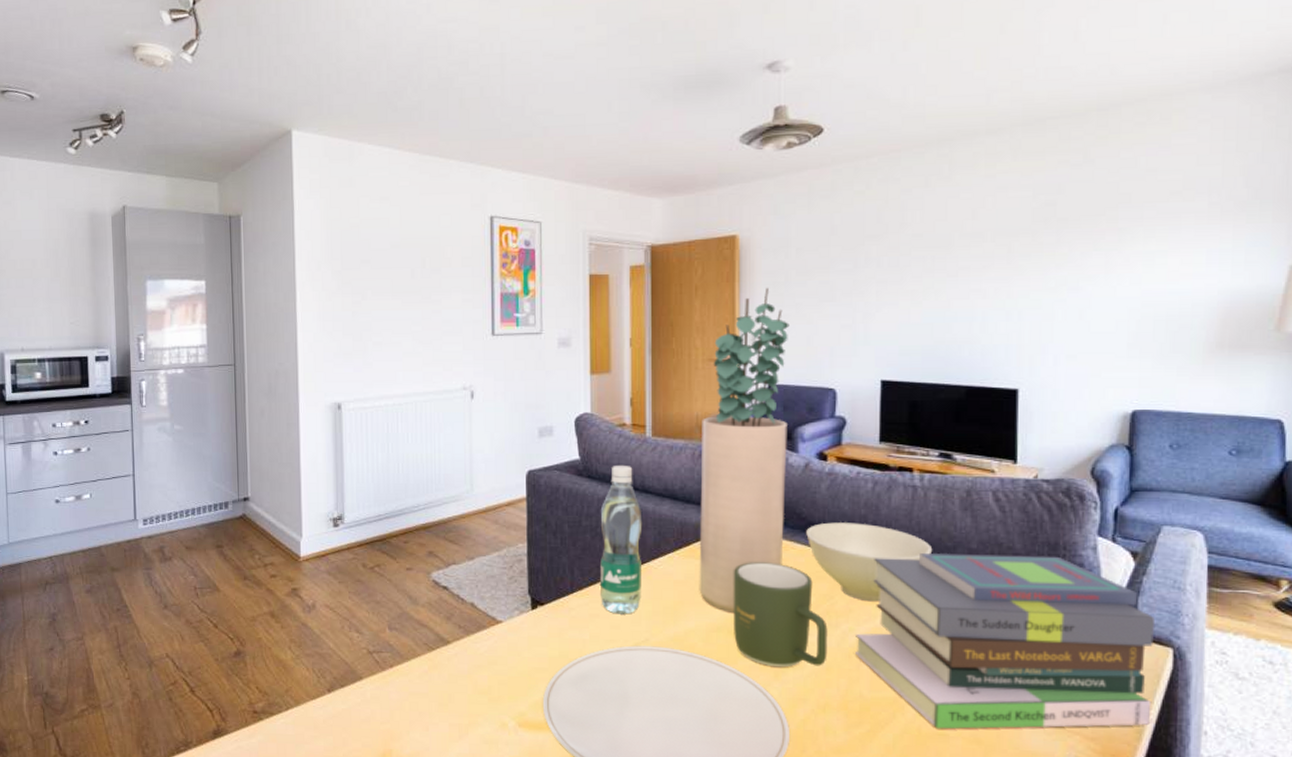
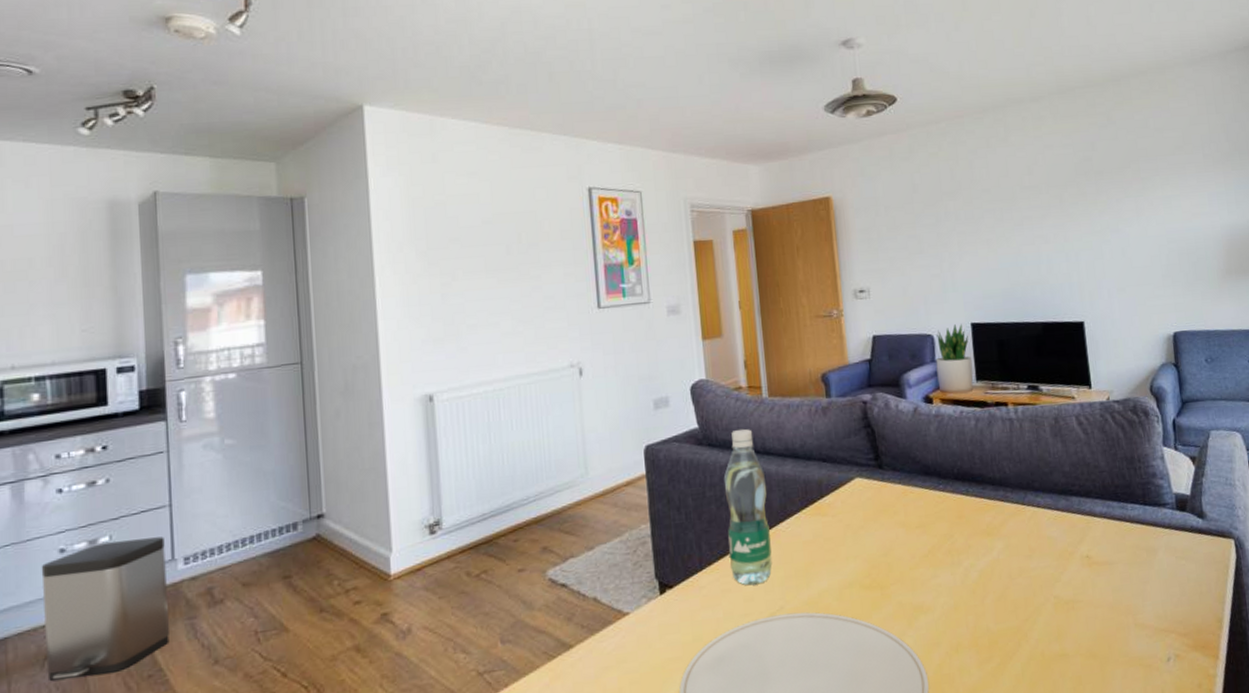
pedal bin: none [43,499,132,602] -> present [41,536,170,682]
vase: present [699,287,790,613] -> none [815,244,904,566]
mug: present [733,562,828,668] -> none [858,509,954,615]
bowl: present [806,522,933,602] -> none [922,460,1034,535]
planter: none [835,380,877,454] -> present [935,324,973,395]
books: present [855,552,1154,729] -> none [977,469,1226,651]

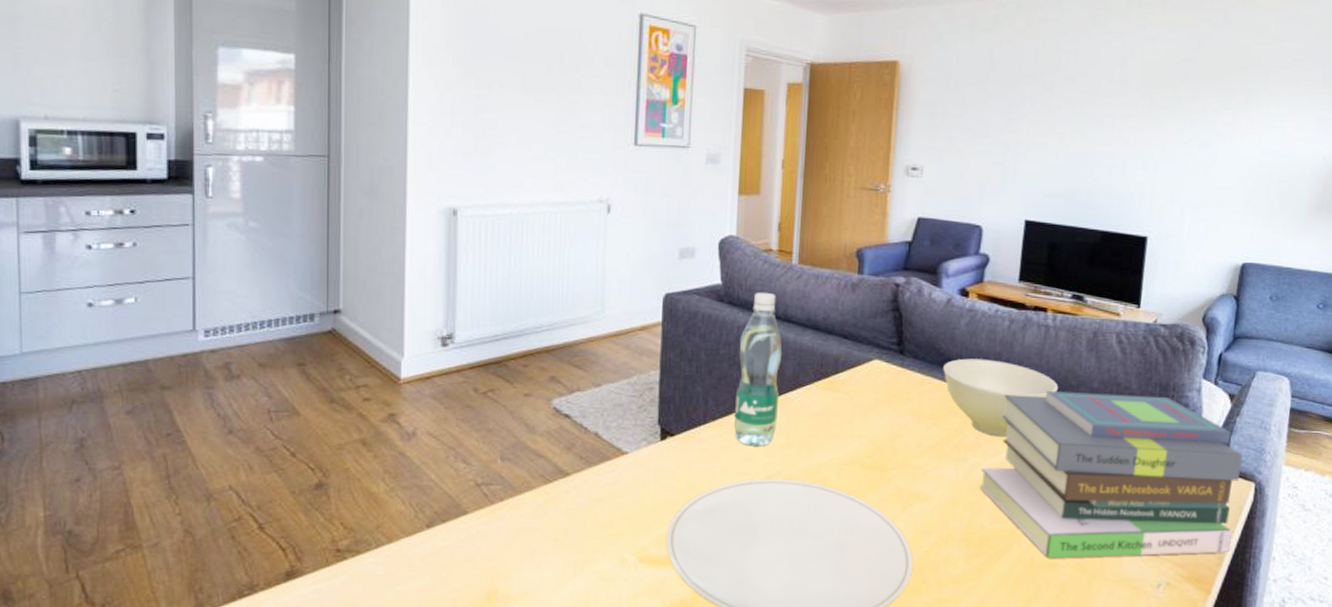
pedal bin: present [41,536,170,682] -> none [70,304,188,426]
bowl: none [922,460,1034,535] -> present [943,358,1059,437]
planter: present [935,324,973,395] -> none [978,219,1019,292]
books: none [977,469,1226,651] -> present [980,390,1243,559]

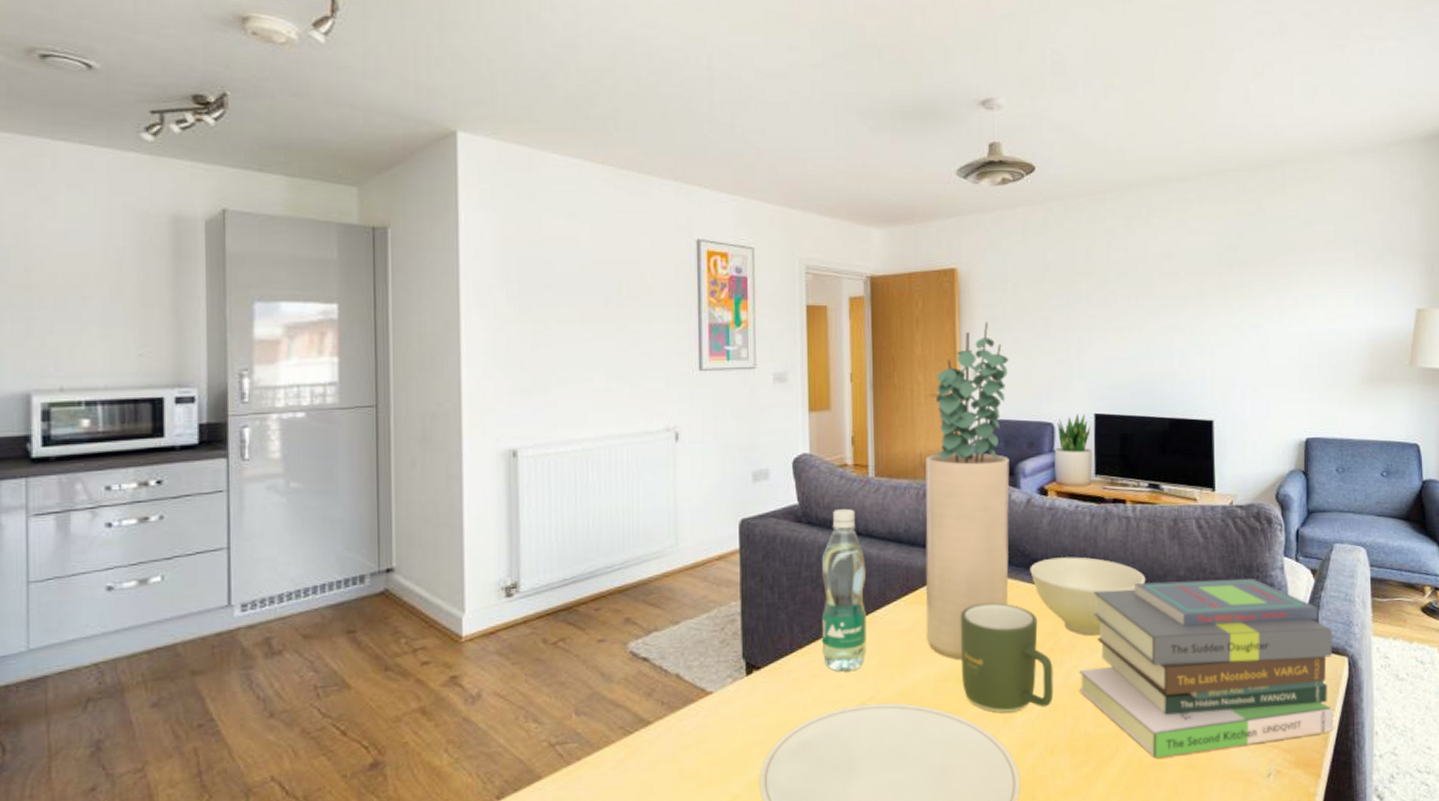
vase: none [835,118,943,446] -> present [925,321,1010,659]
mug: none [866,395,956,501] -> present [960,603,1054,713]
planter: none [978,219,1019,292] -> present [1054,414,1093,488]

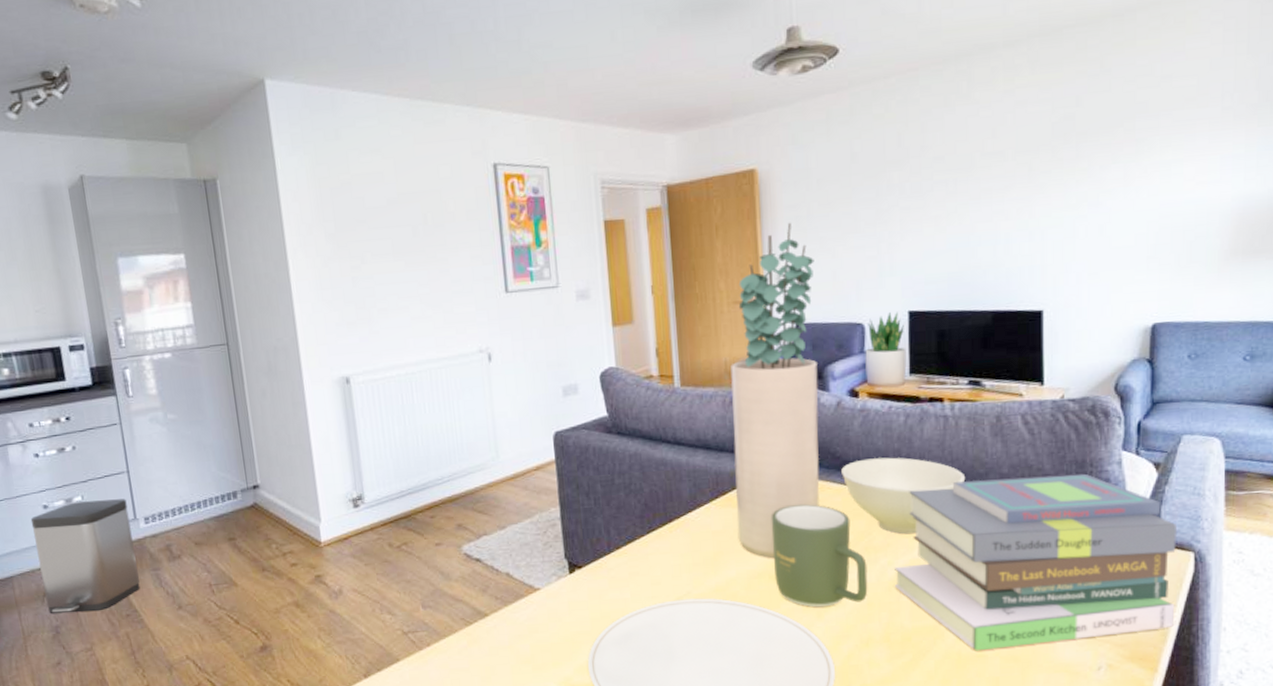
pedal bin: none [86,581,222,725] -> present [30,499,140,614]
bottle: present [821,508,867,672] -> none [632,418,681,570]

